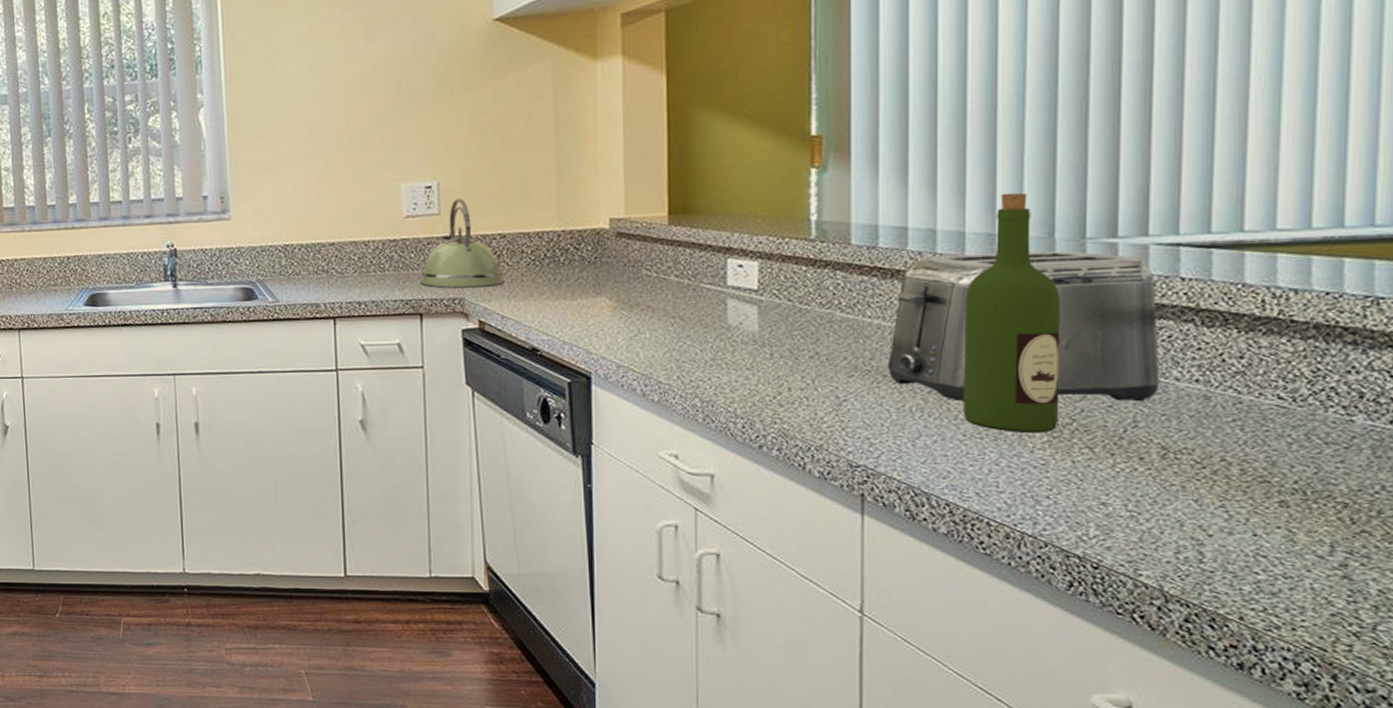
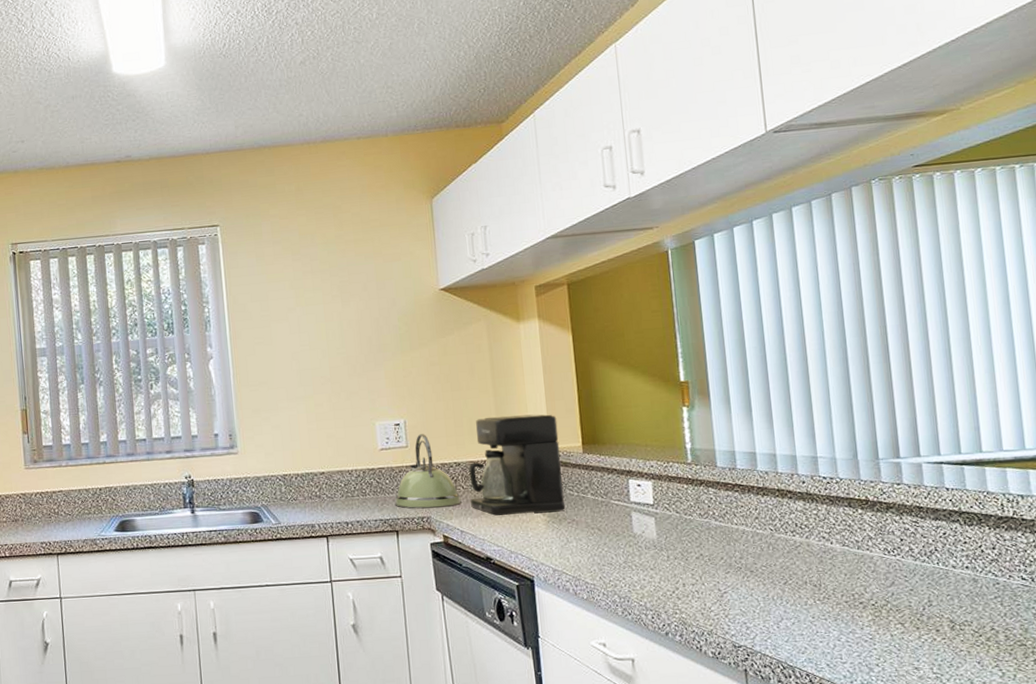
coffee maker: none [516,176,640,299] -> present [469,414,566,515]
toaster: present [887,251,1161,402] -> none [752,469,943,590]
wine bottle: present [963,192,1061,434] -> none [802,424,877,614]

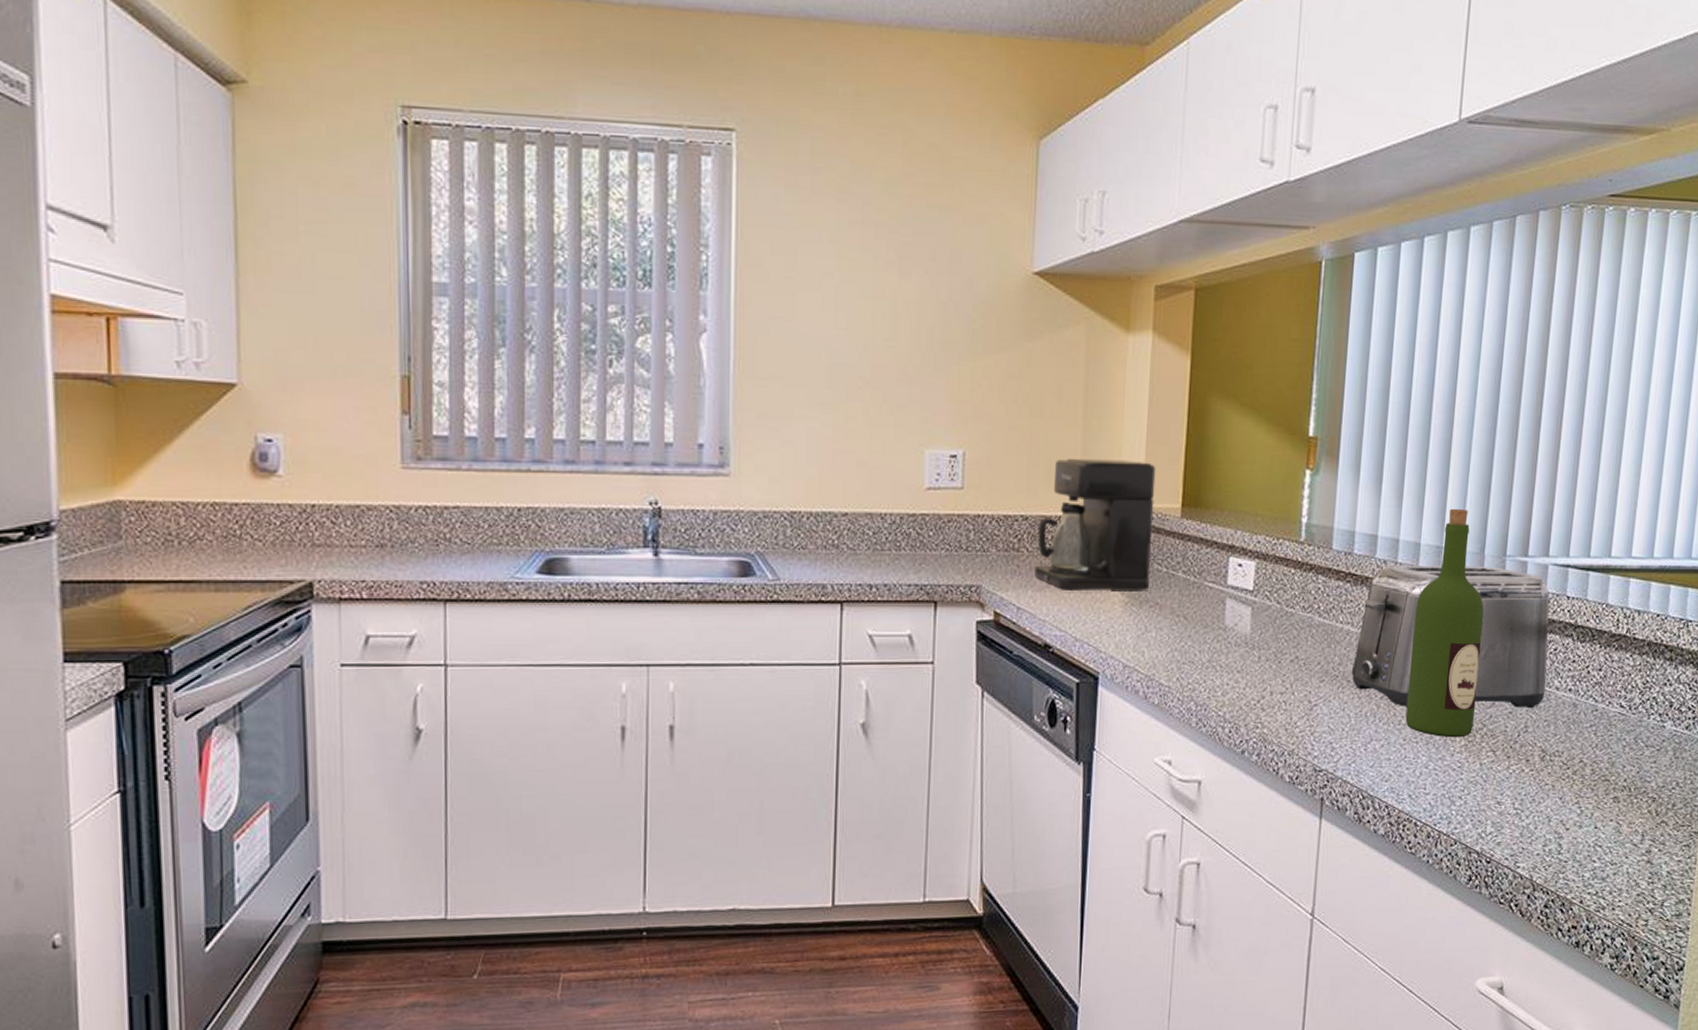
kettle: present [394,434,462,509] -> none [936,472,1023,575]
toaster: none [752,469,943,590] -> present [1351,566,1550,709]
wine bottle: none [802,424,877,614] -> present [1405,508,1485,738]

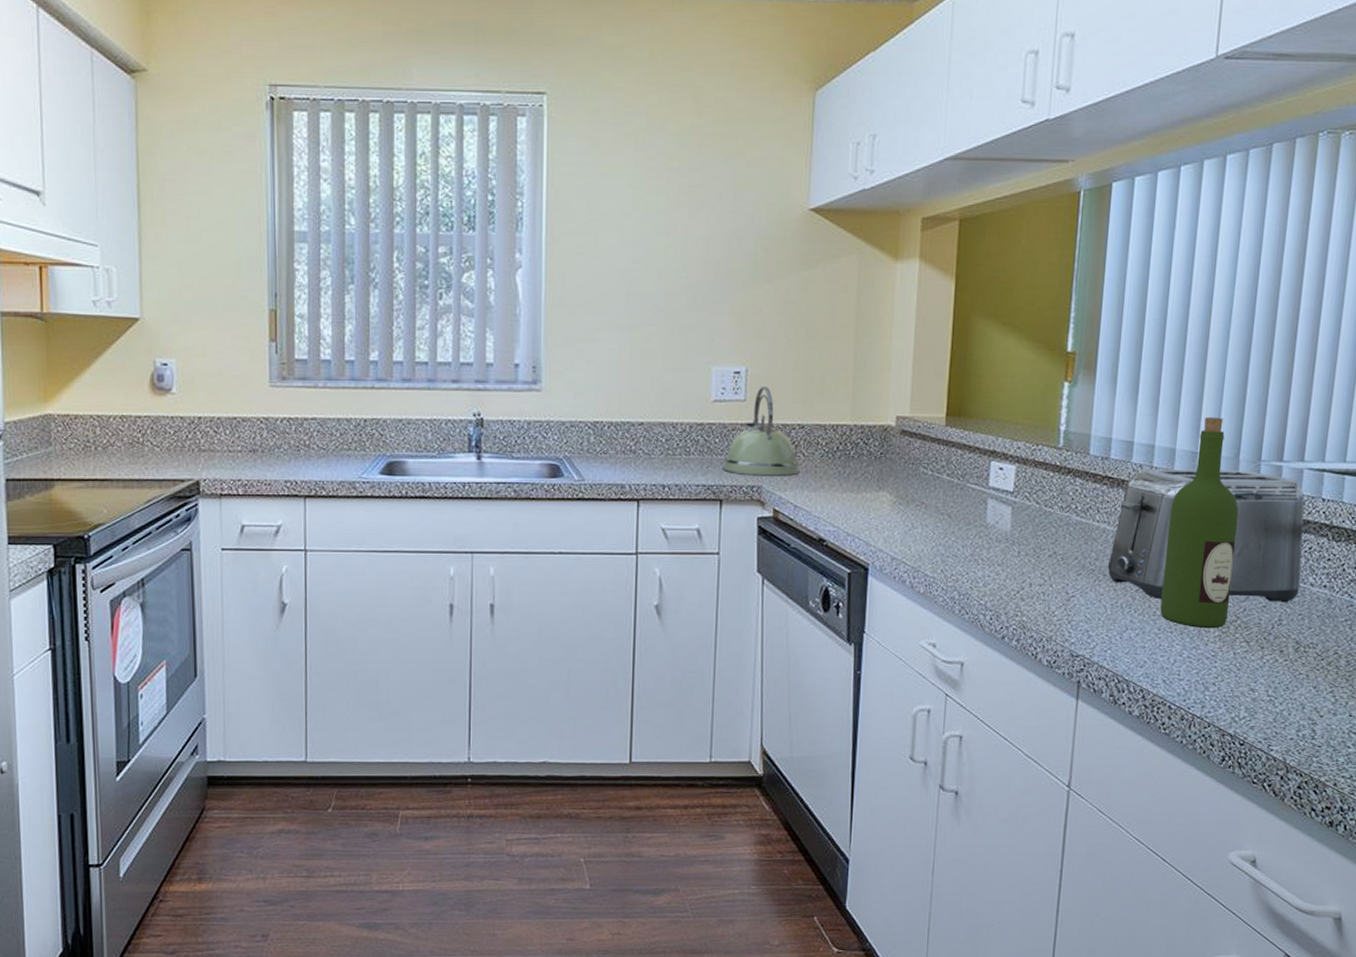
kettle: none [936,472,1023,575] -> present [722,386,800,477]
coffee maker: present [1035,458,1156,590] -> none [810,373,922,491]

